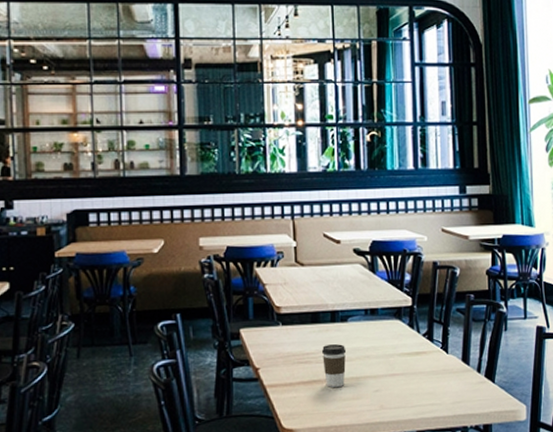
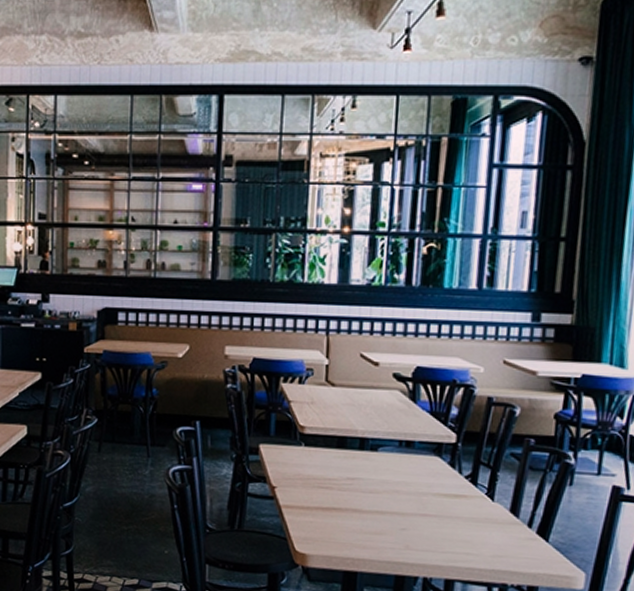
coffee cup: present [321,344,347,387] -> none [345,473,374,519]

